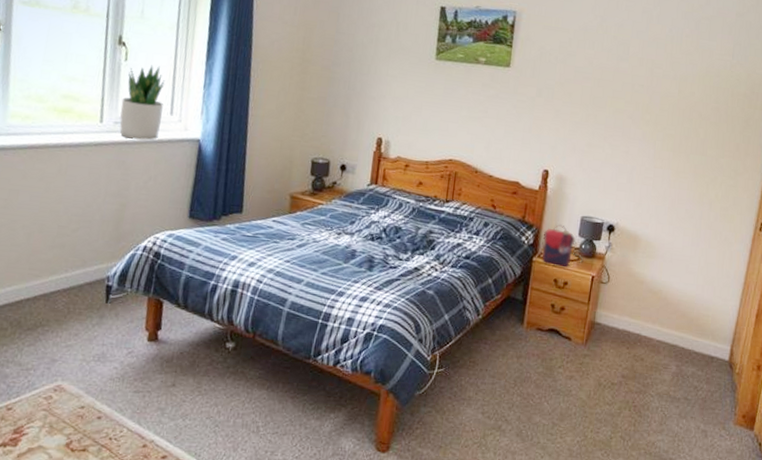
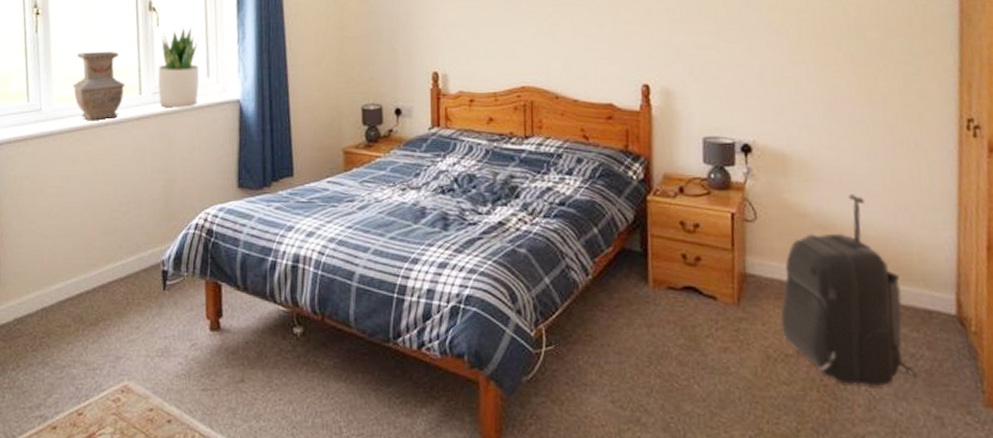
vase: none [30,74,87,142] -> present [73,51,125,121]
handbag: present [541,224,583,267] -> none [654,150,715,204]
rolling backpack: none [612,269,697,408] -> present [781,194,917,386]

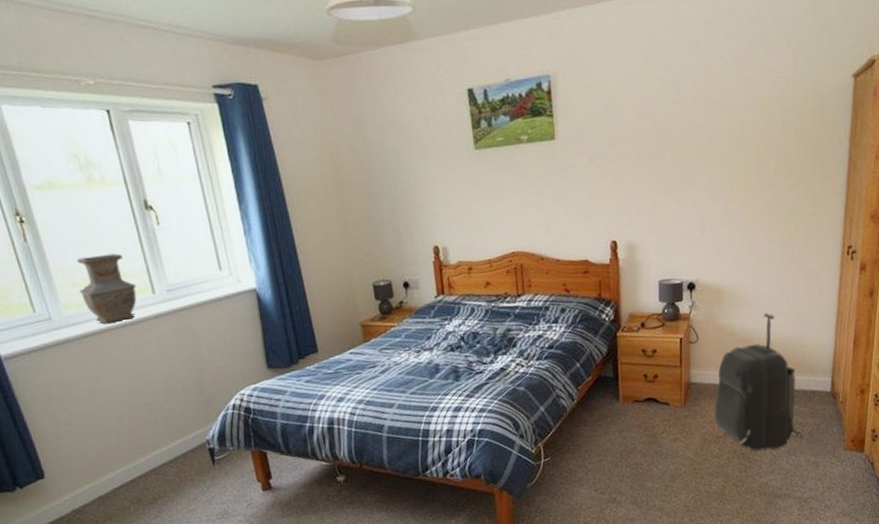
planter: present [157,27,199,108] -> none [165,222,214,304]

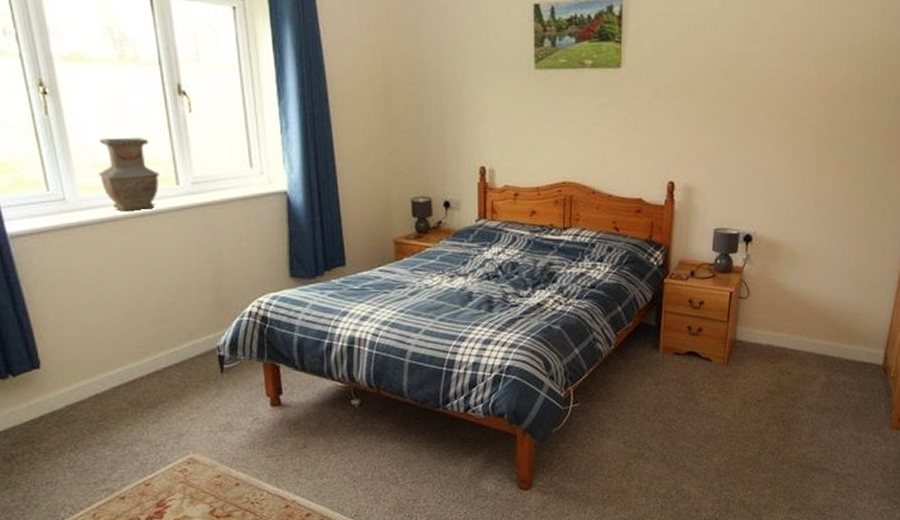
rolling backpack: present [714,313,803,450] -> none [757,275,848,419]

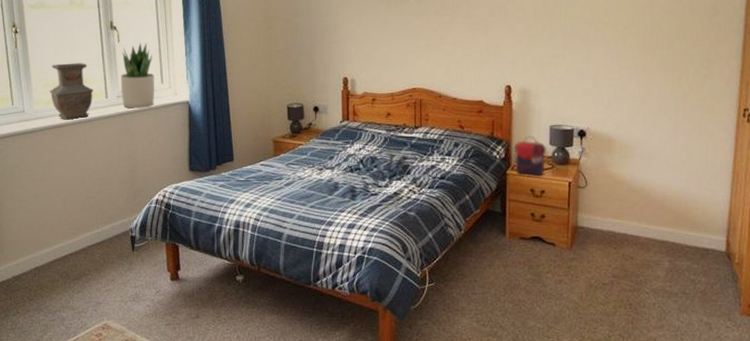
planter: none [195,114,242,199] -> present [120,42,154,109]
handbag: none [672,240,719,285] -> present [512,136,557,176]

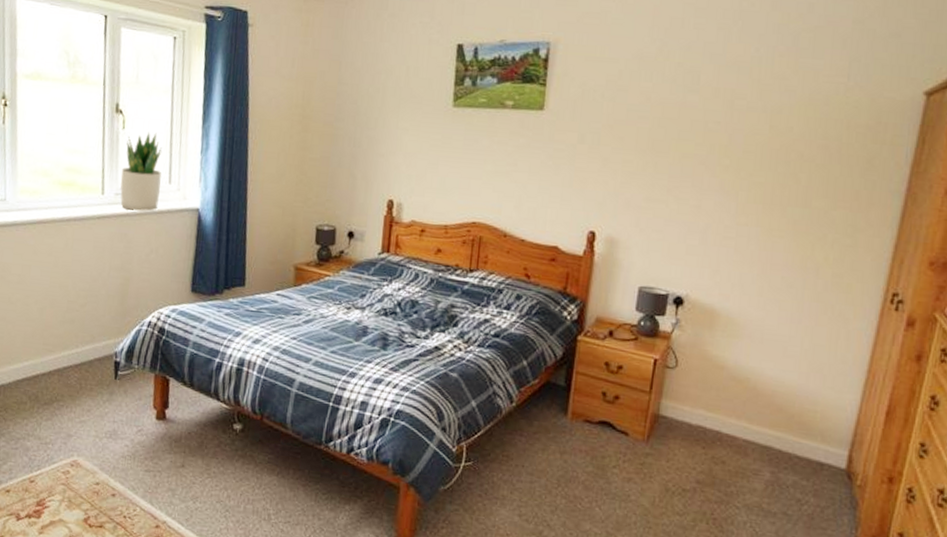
vase: present [50,63,94,120] -> none [37,147,89,216]
handbag: present [512,136,557,176] -> none [588,296,642,347]

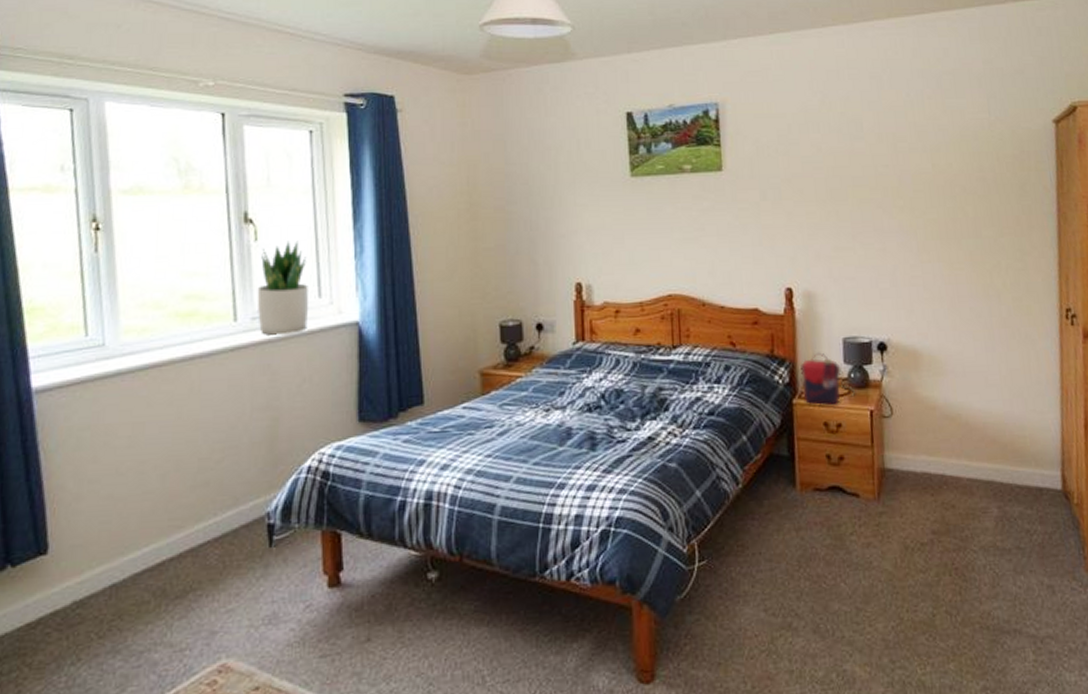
handbag: none [588,296,642,347] -> present [798,352,855,405]

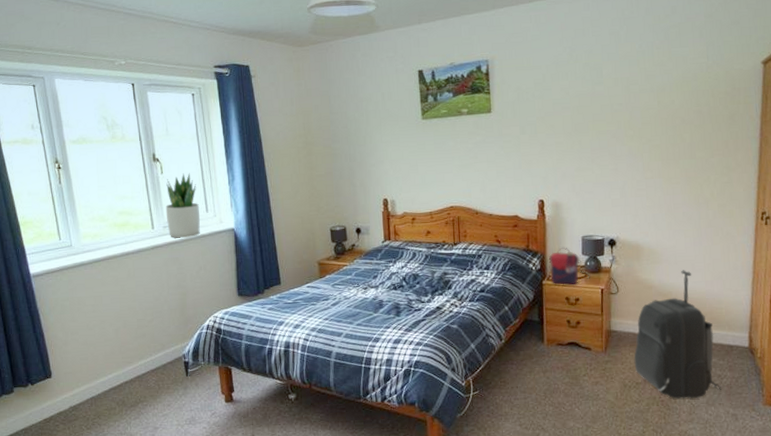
rolling backpack: none [916,384,1032,565] -> present [634,270,721,399]

